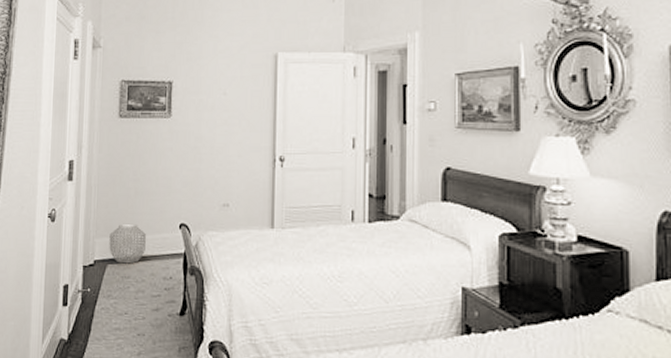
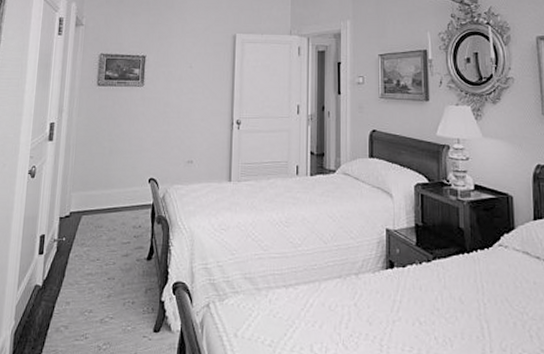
woven basket: present [109,223,146,264] -> none [84,178,118,215]

